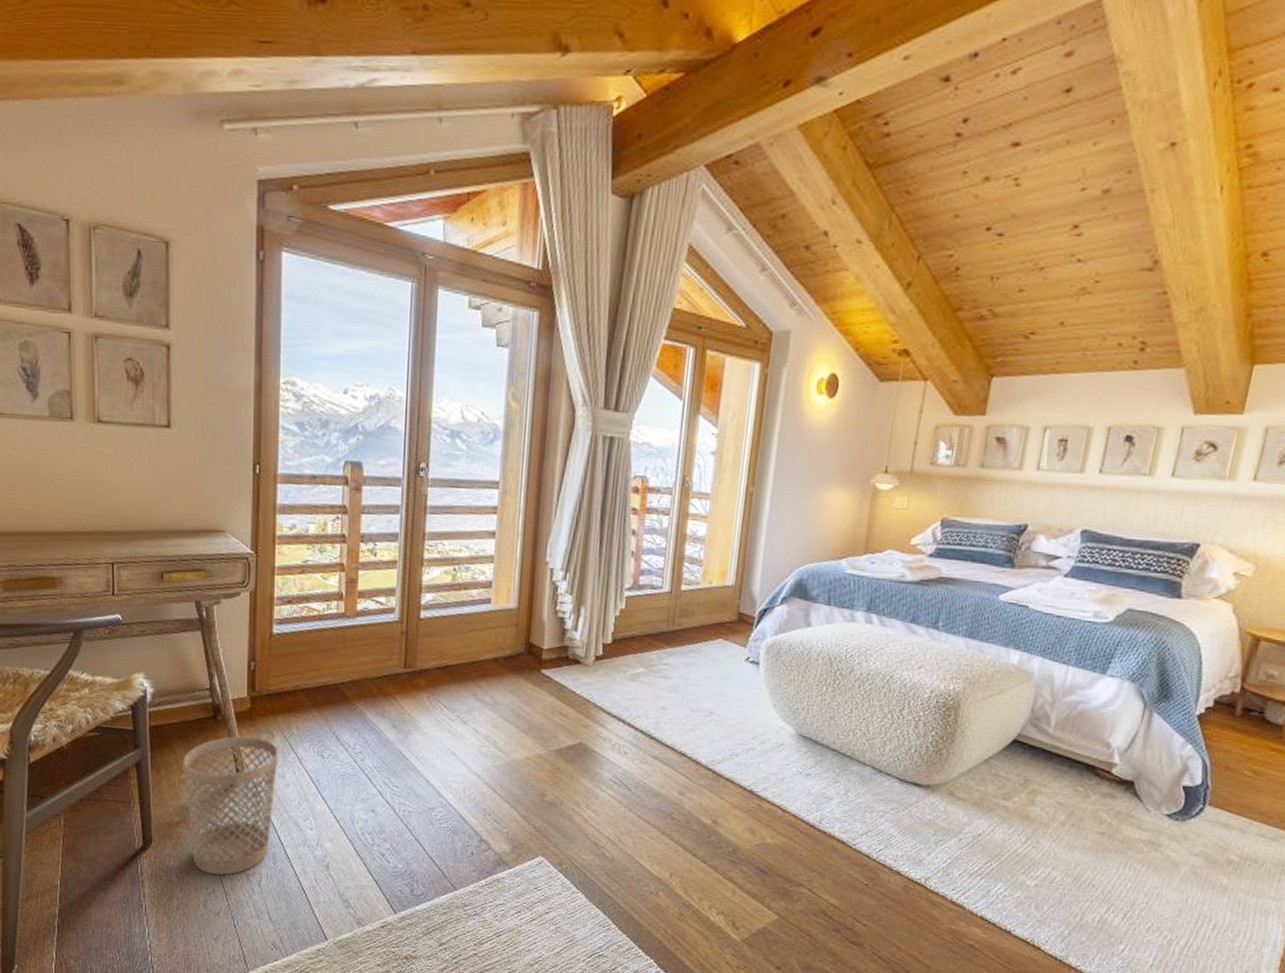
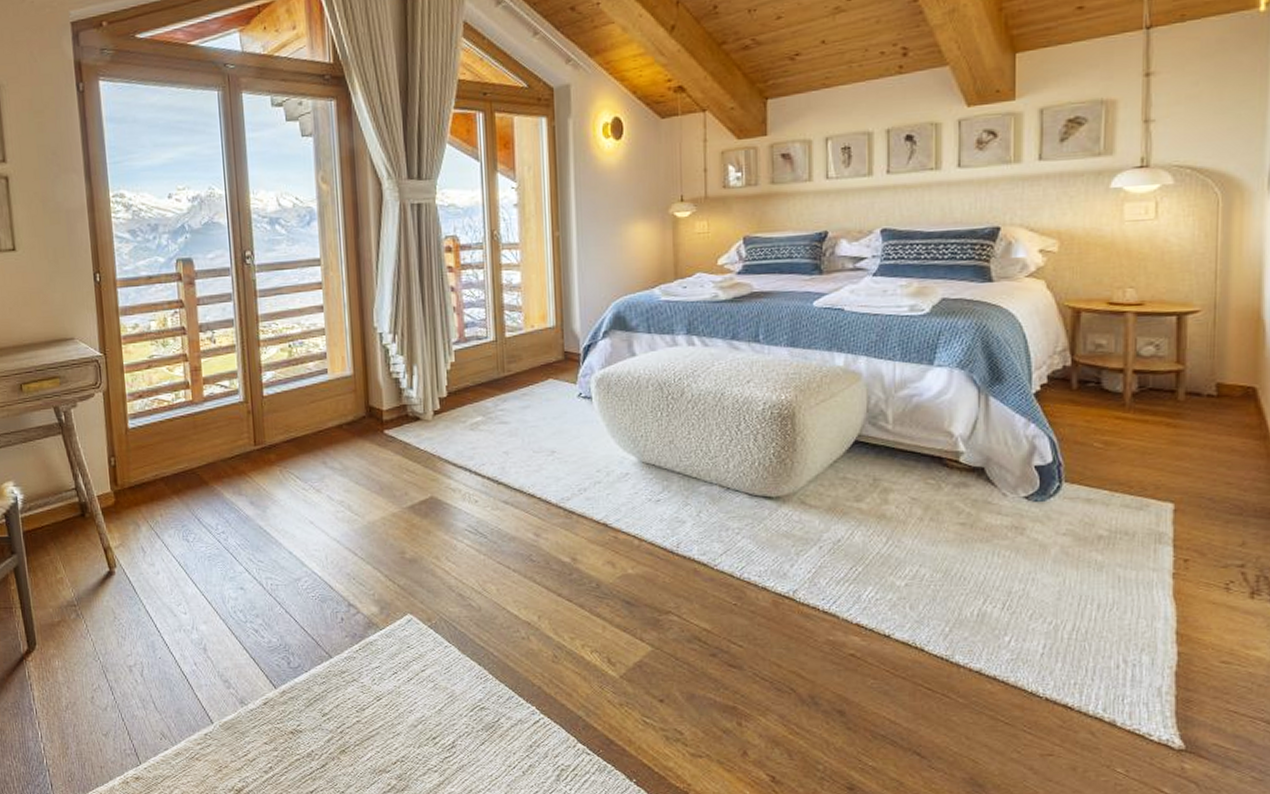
wastebasket: present [184,736,279,876] -> none [58,530,147,670]

